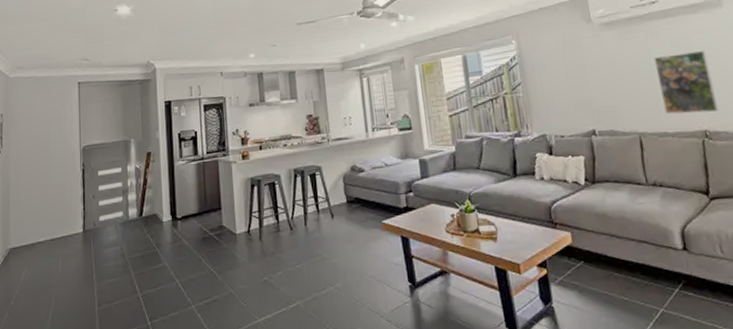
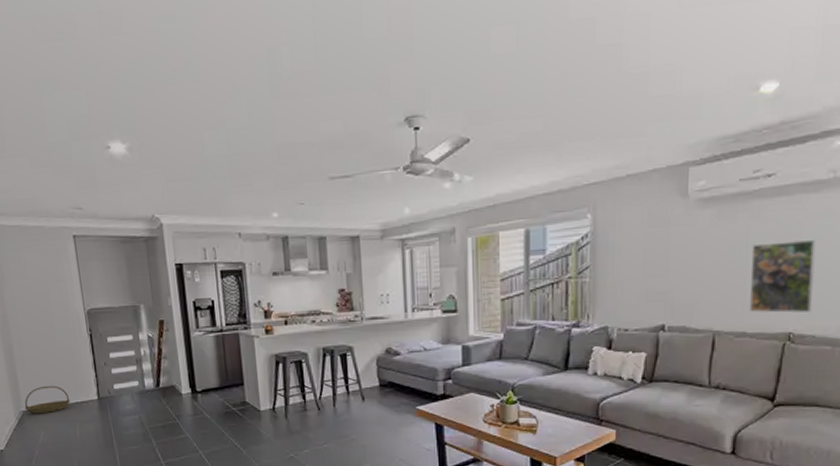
basket: none [12,221,57,251] -> present [24,385,71,414]

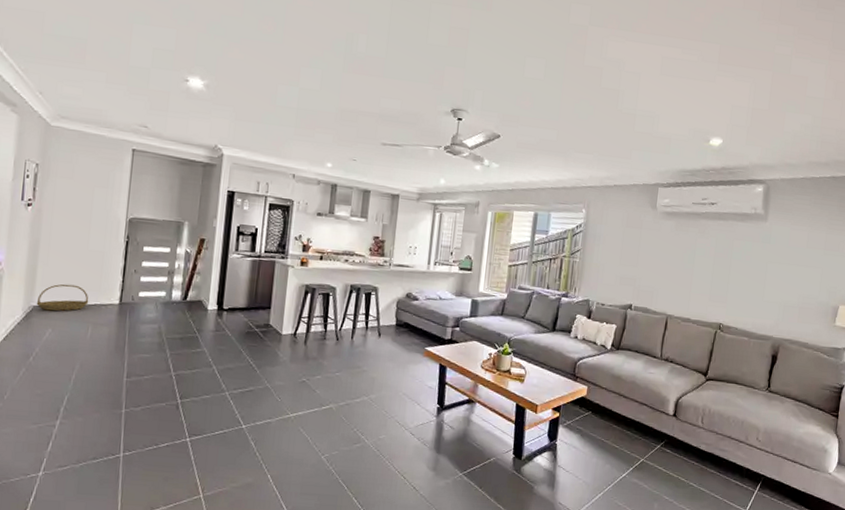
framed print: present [750,240,816,313] -> none [693,253,741,309]

